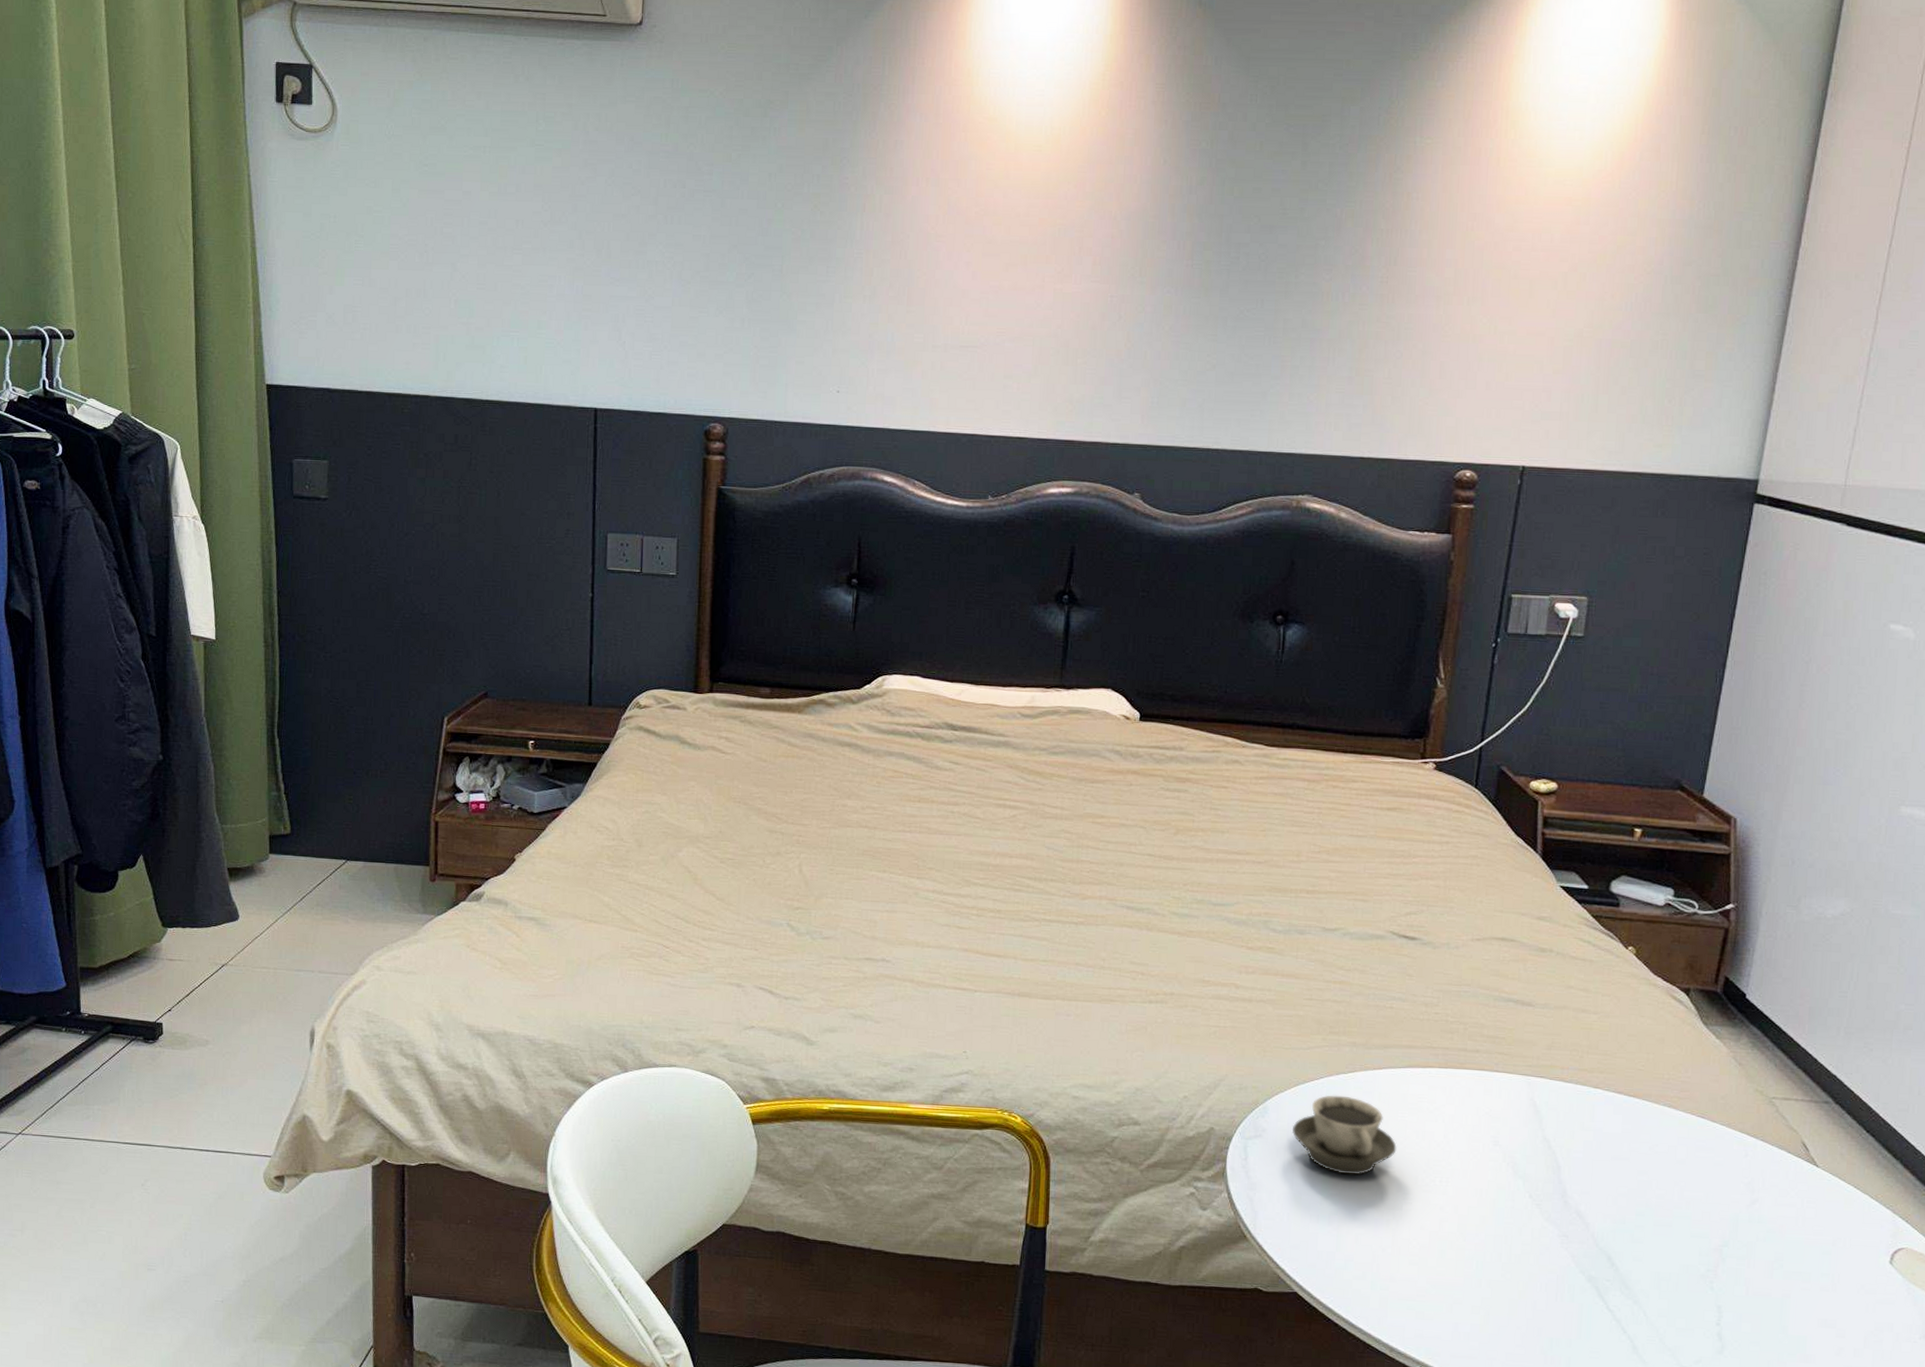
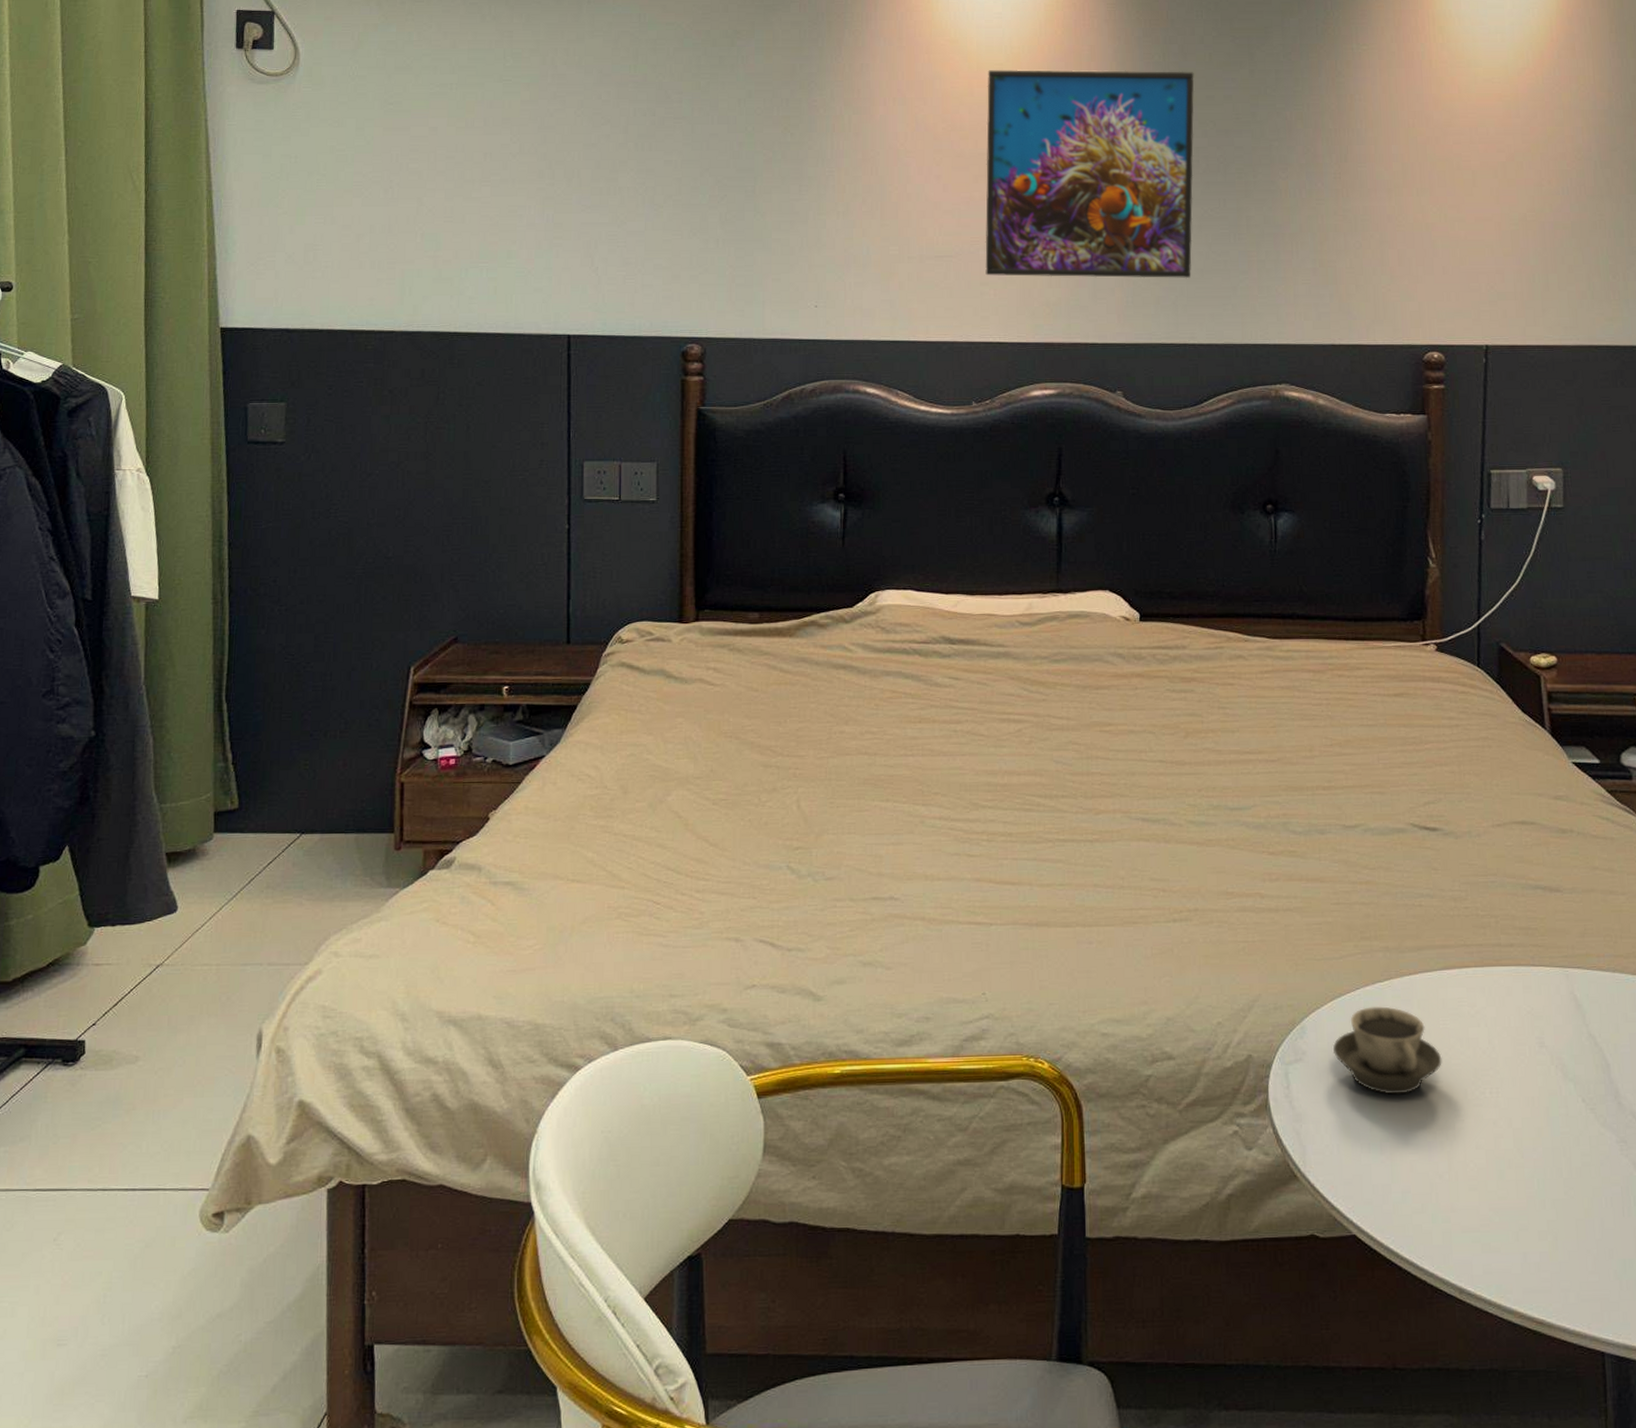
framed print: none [1010,151,1242,382] -> present [985,69,1194,279]

